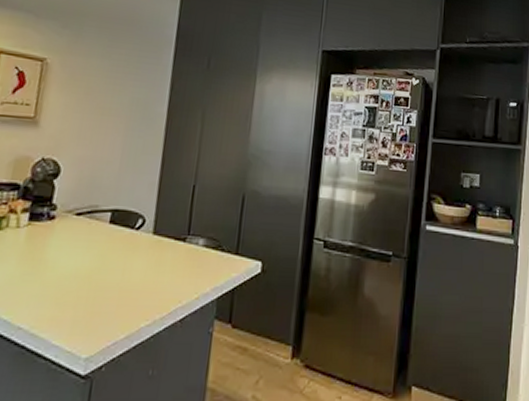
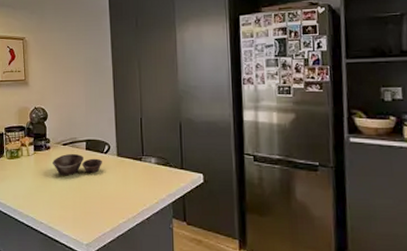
bowl: none [54,227,131,260] -> present [53,153,102,176]

